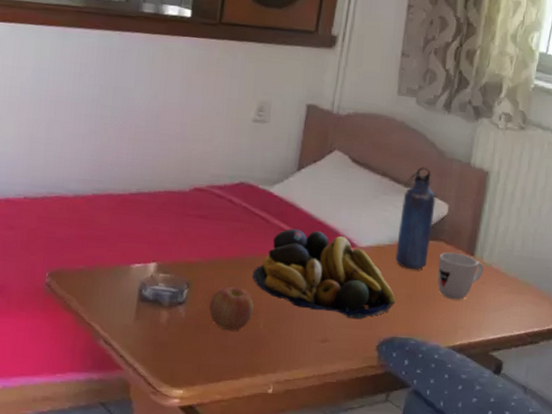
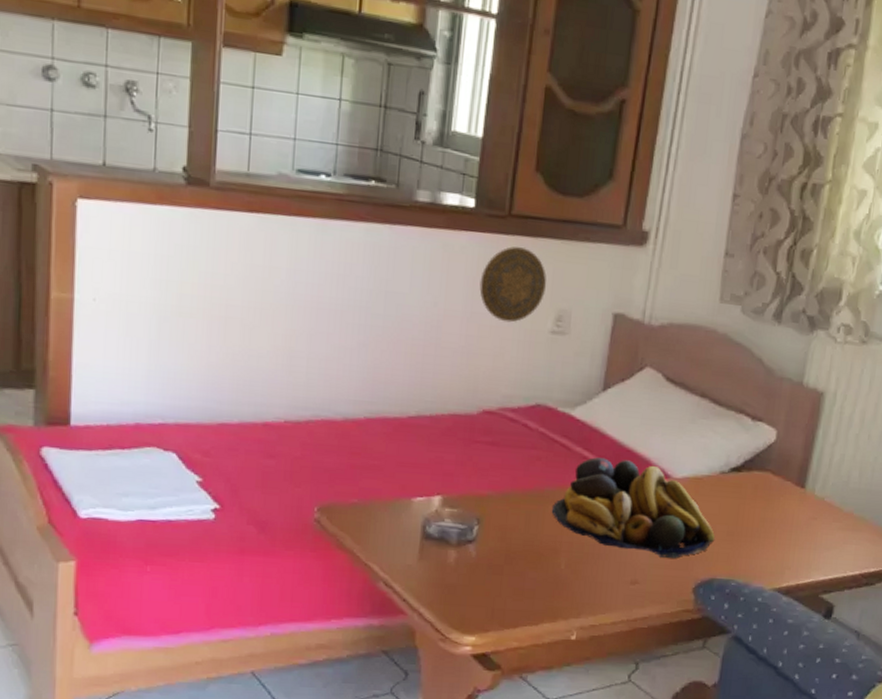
decorative plate: none [193,49,251,113] -> present [479,246,547,323]
apple: present [209,287,254,331] -> none [502,523,554,572]
water bottle: present [395,166,436,271] -> none [715,386,763,505]
mug: present [437,252,484,300] -> none [762,483,816,538]

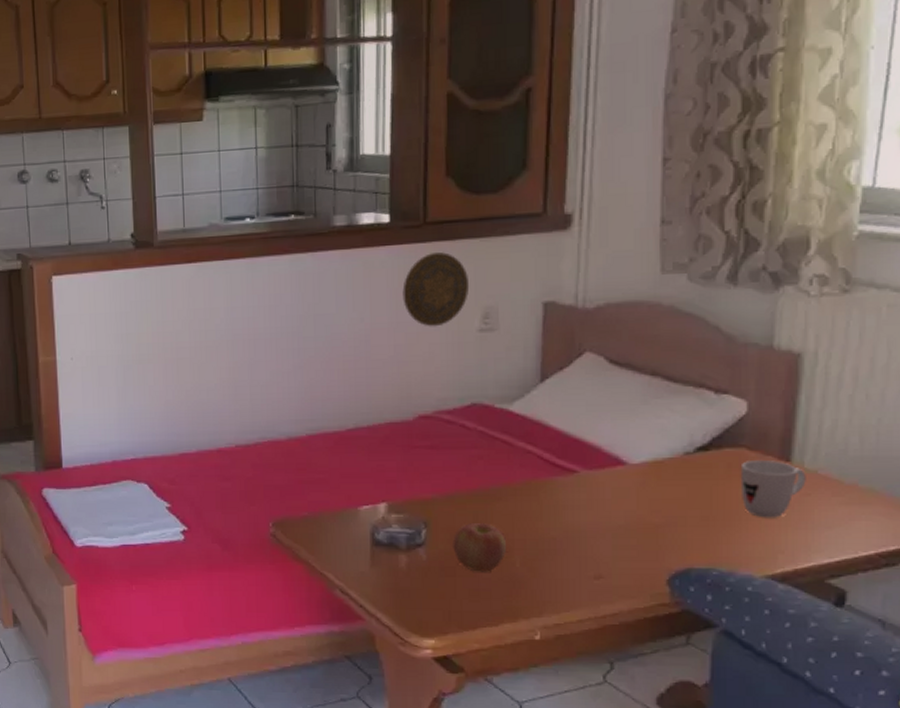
apple: none [502,523,554,572] -> present [453,523,506,572]
fruit bowl: present [551,457,715,558] -> none [499,450,686,549]
mug: none [762,483,816,538] -> present [740,459,806,518]

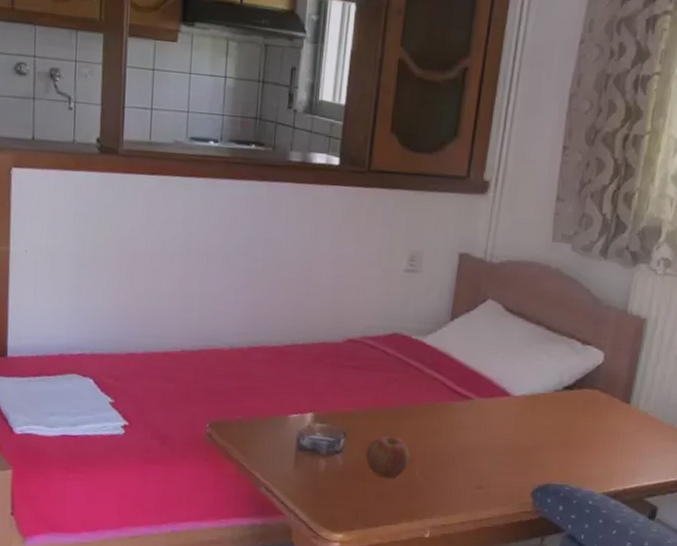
decorative plate: present [402,252,470,327] -> none [344,197,402,263]
mug: present [740,459,806,518] -> none [592,400,640,448]

